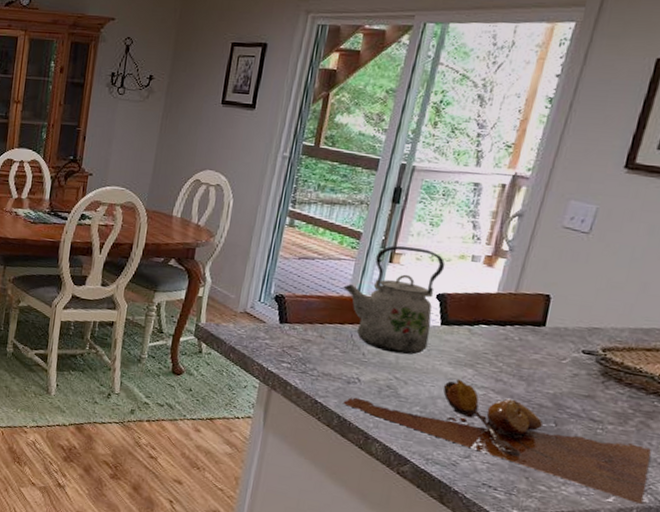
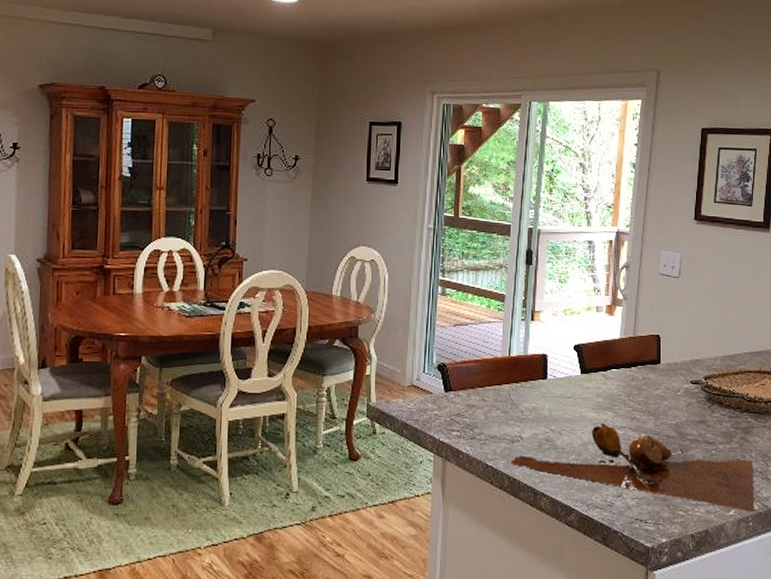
kettle: present [343,245,445,355] -> none [496,303,577,407]

